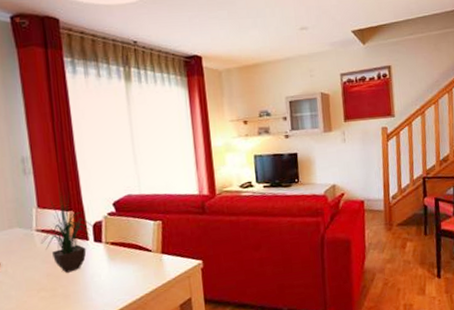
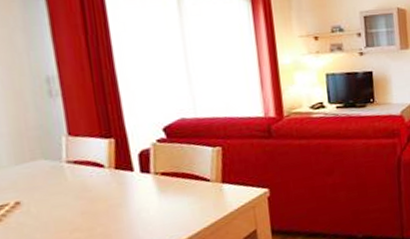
potted plant: present [40,184,92,273] -> none [72,107,138,210]

